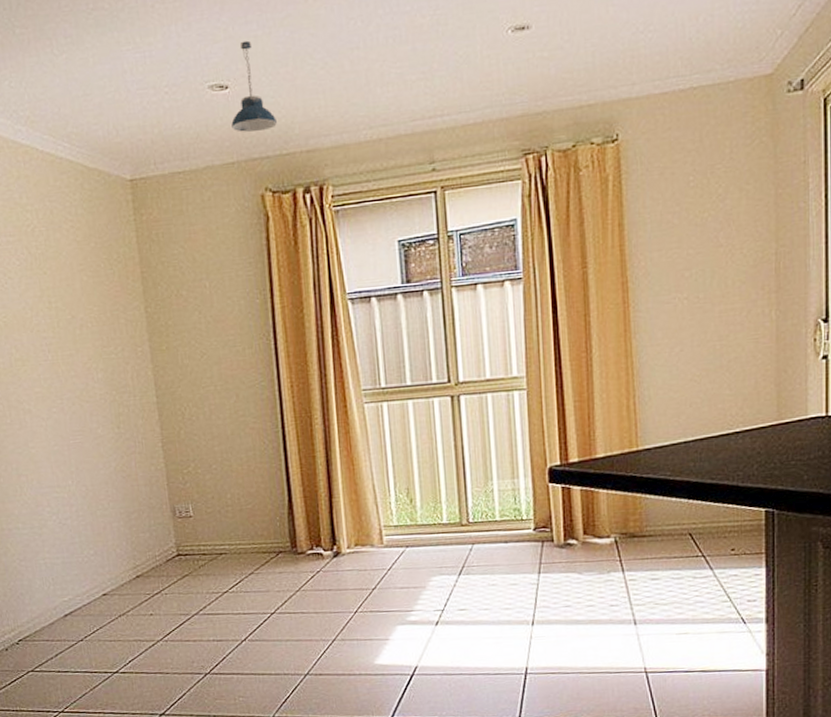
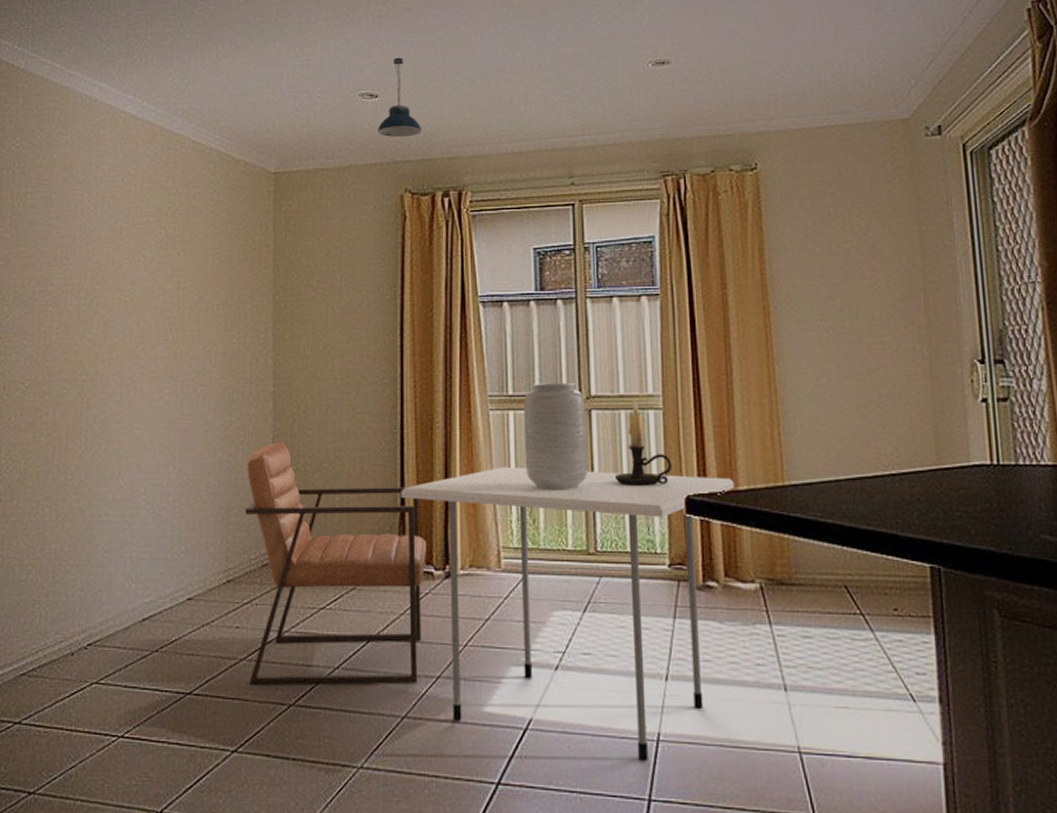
chair: none [140,449,316,660] -> present [245,442,427,685]
dining table: none [287,448,593,692] -> present [401,466,734,762]
vase: none [396,371,459,473] -> present [524,383,589,490]
candle holder: none [483,382,536,463] -> present [614,399,672,486]

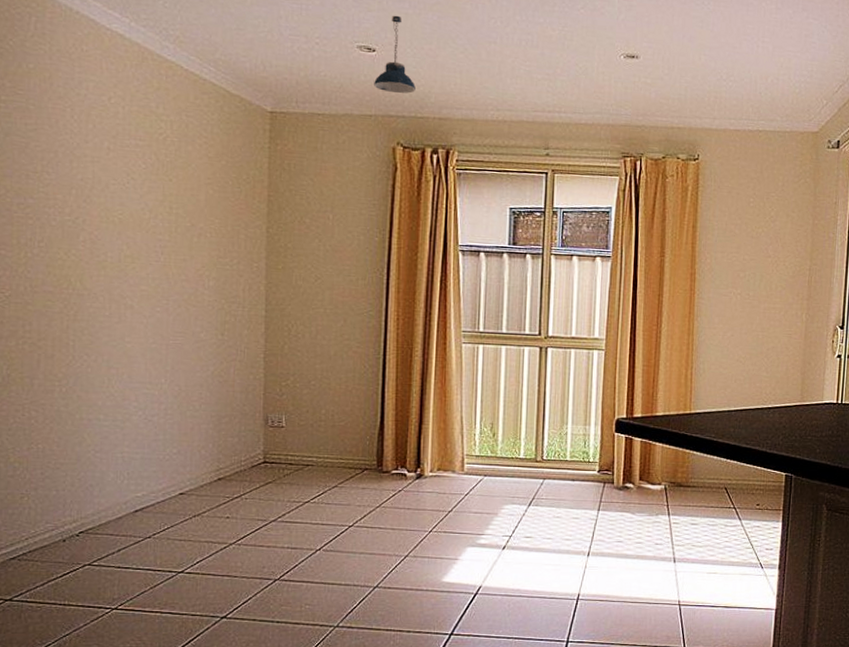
chair: present [245,442,427,685] -> none [236,361,402,564]
dining table: present [401,466,734,762] -> none [381,390,654,615]
vase: present [524,383,589,490] -> none [489,323,544,411]
candle holder: present [614,399,672,486] -> none [562,341,608,410]

